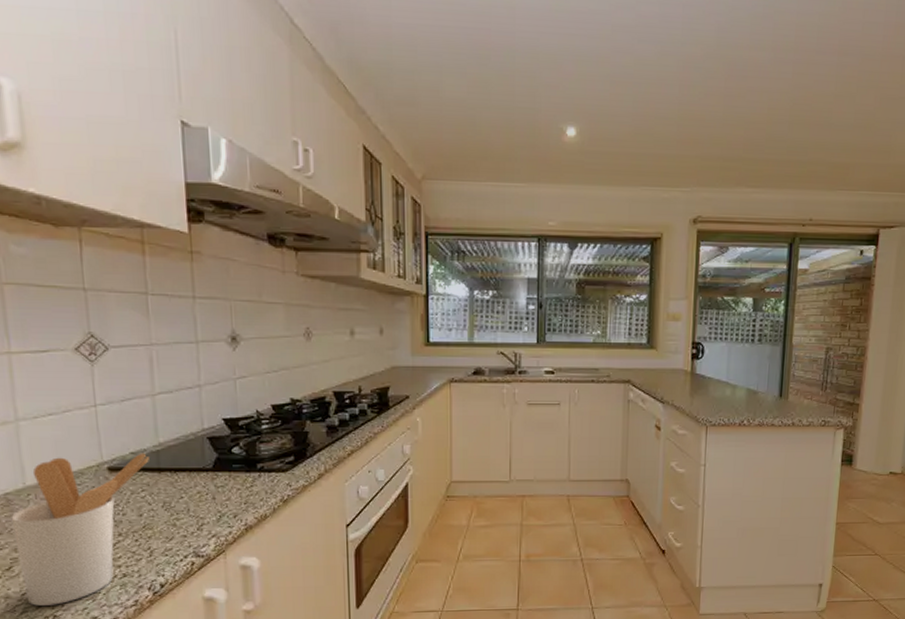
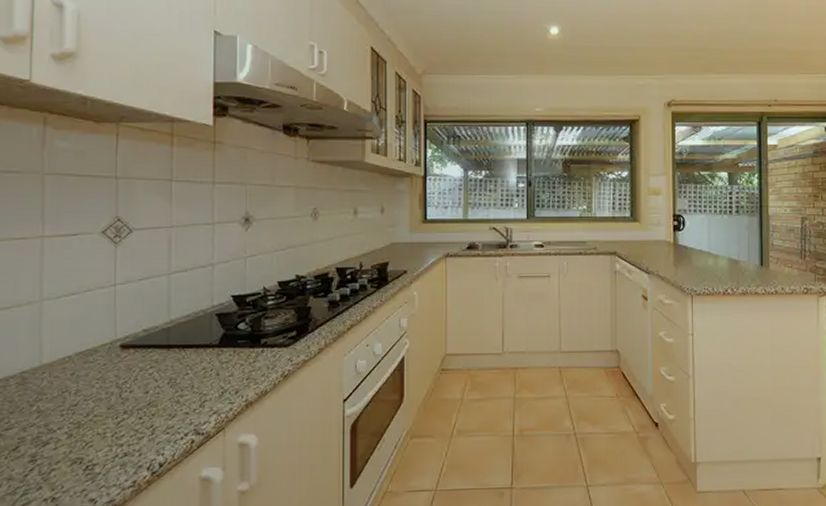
utensil holder: present [11,453,149,606] -> none [24,330,160,488]

